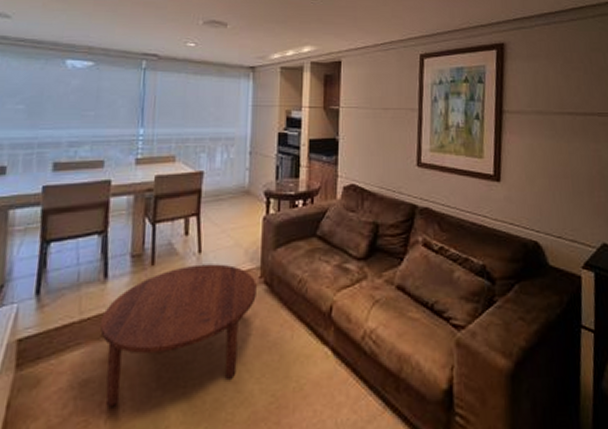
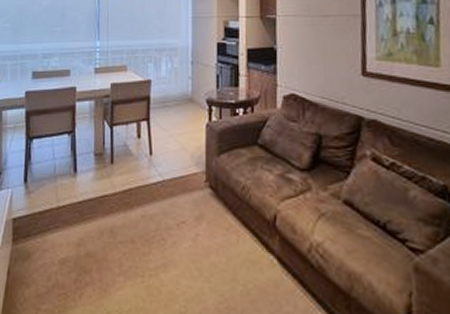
coffee table: present [100,264,257,408] -> none [73,165,203,286]

